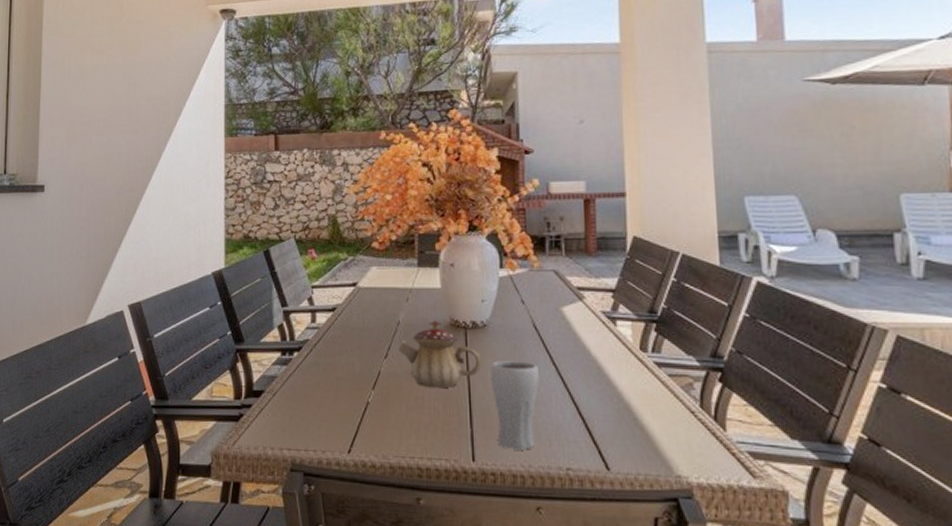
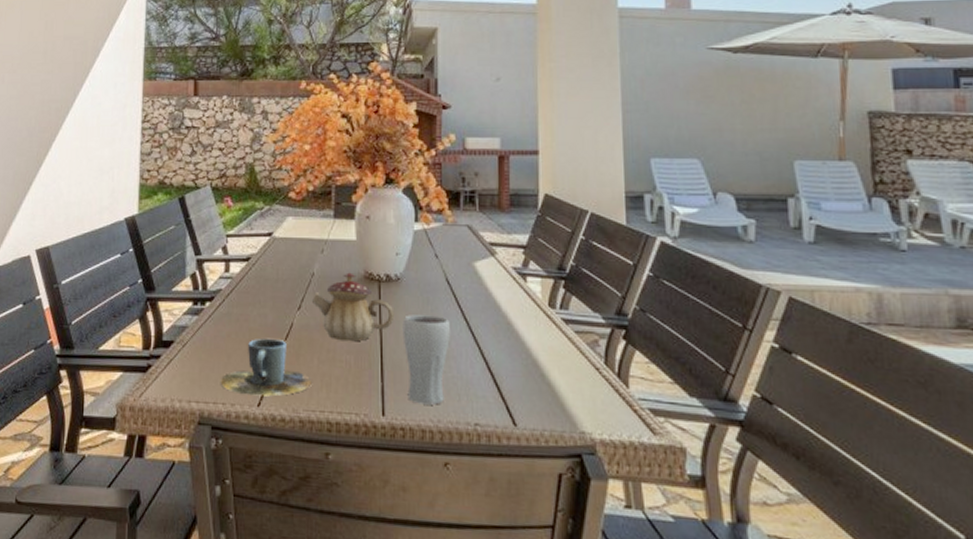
cup: none [310,386,401,443] -> present [220,338,312,397]

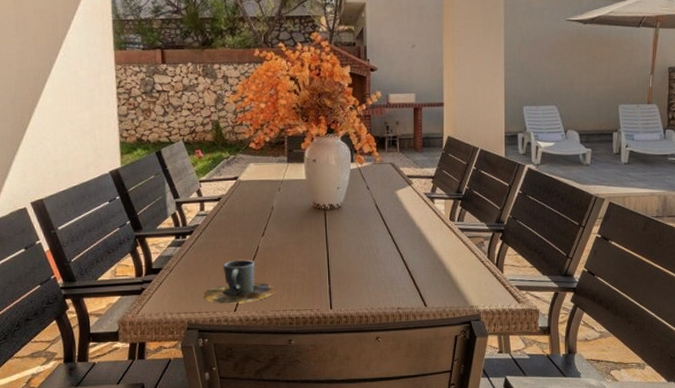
teapot: present [312,272,395,342] -> none [273,204,337,257]
drinking glass: present [402,315,450,405] -> none [343,233,379,298]

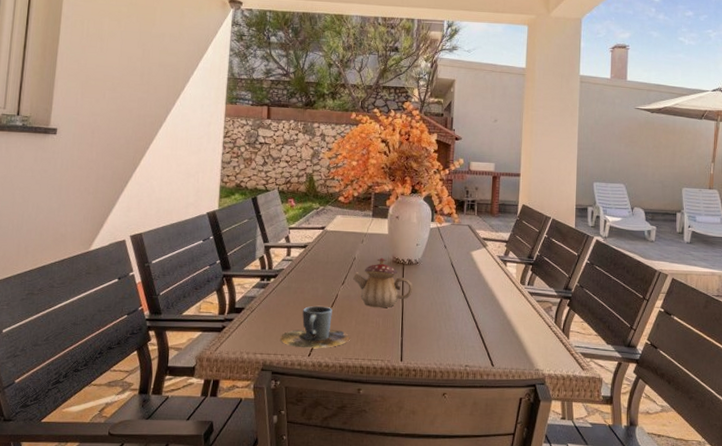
teapot: none [273,204,337,257] -> present [353,257,413,308]

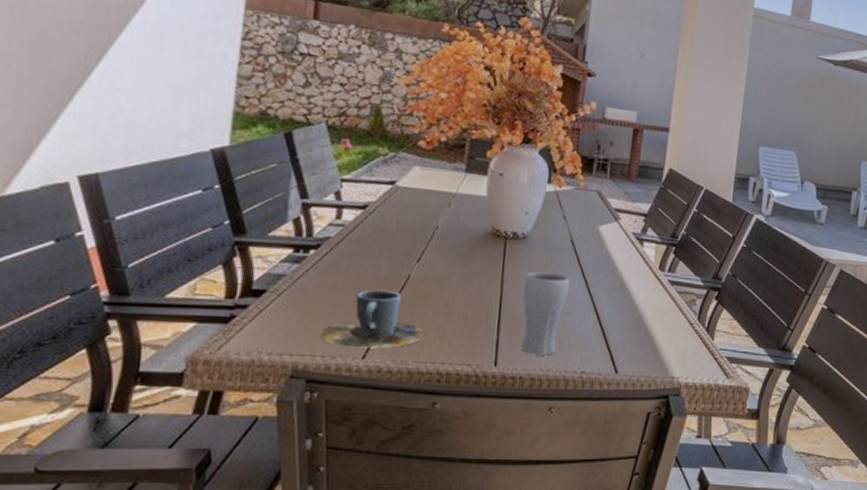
teapot: present [353,257,413,308] -> none [433,227,518,296]
drinking glass: none [418,289,452,353] -> present [521,272,570,356]

